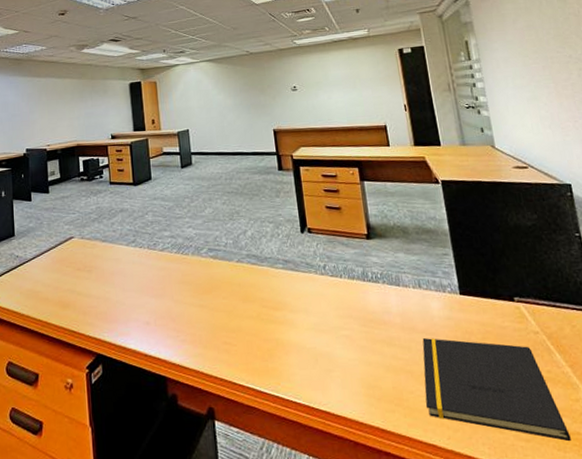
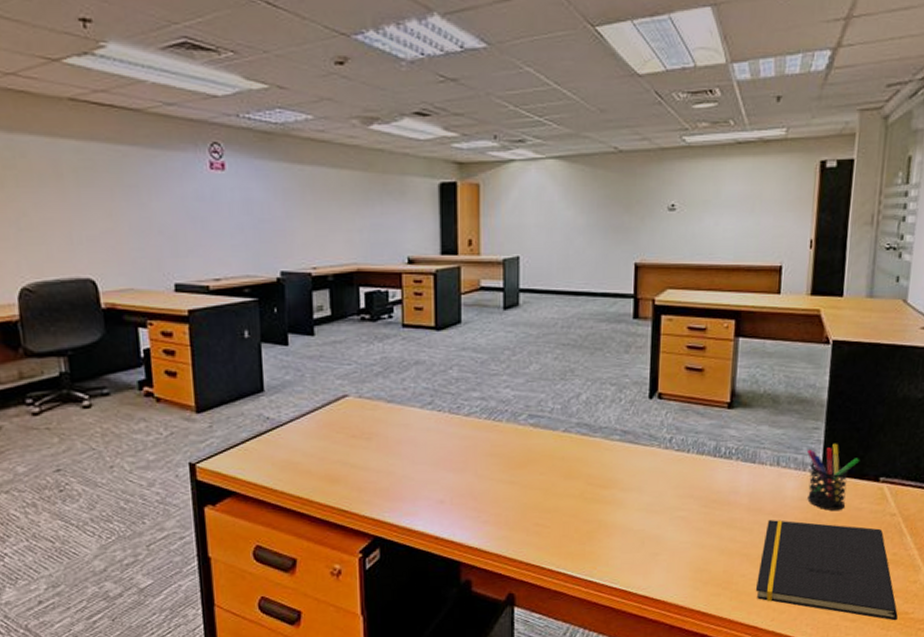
pen holder: none [443,267,492,329] -> present [807,443,860,510]

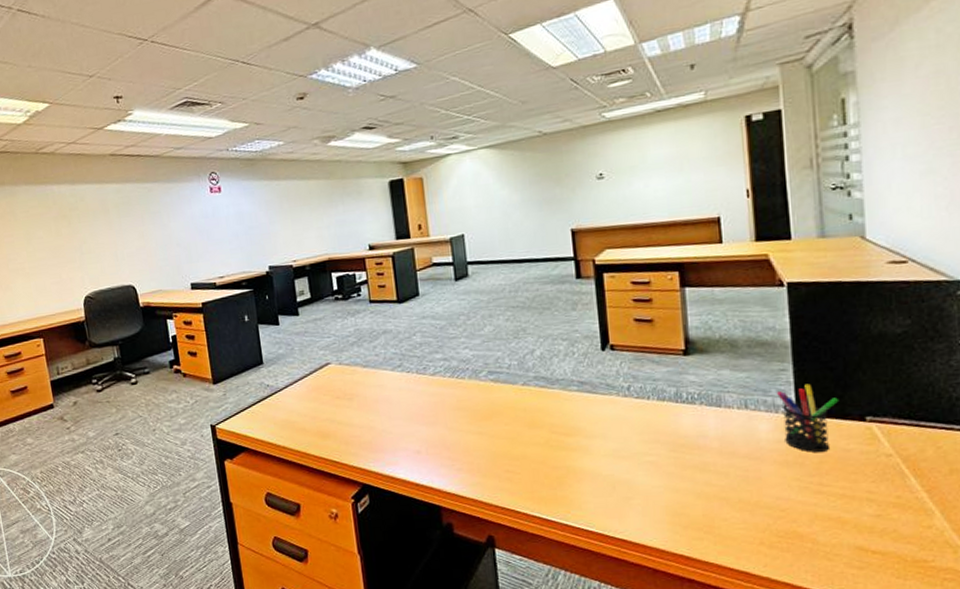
notepad: present [755,520,898,621] -> none [740,463,915,570]

